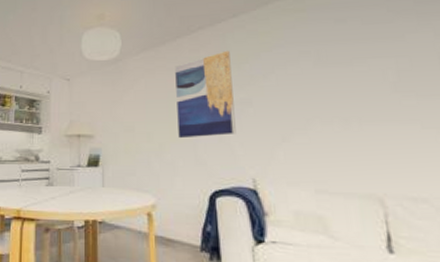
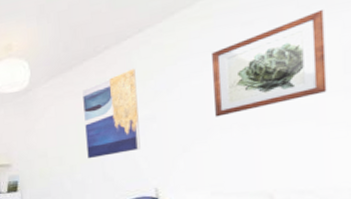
wall art: none [307,16,428,108] -> present [212,10,327,117]

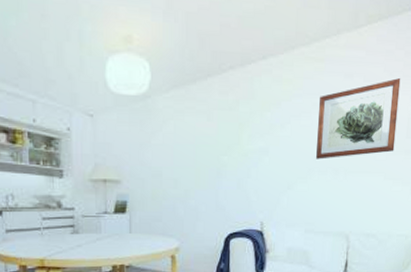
wall art: present [82,68,141,159] -> none [203,96,256,185]

